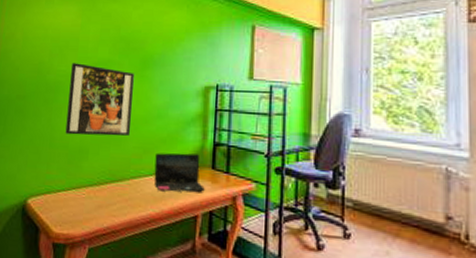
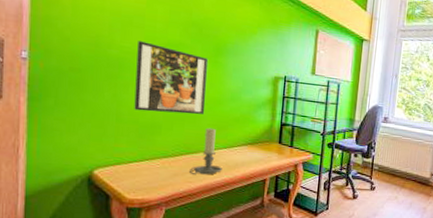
candle holder: none [114,151,148,208] -> present [190,127,222,175]
laptop: present [154,152,206,193] -> none [228,130,274,162]

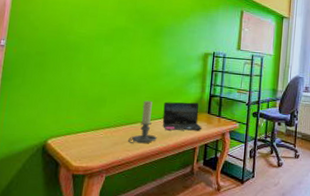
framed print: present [134,41,208,115] -> none [84,27,148,89]
laptop: none [228,130,274,162] -> present [162,102,203,131]

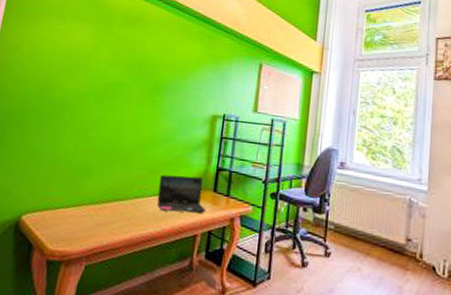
candle holder: present [128,100,157,144] -> none [115,171,150,227]

